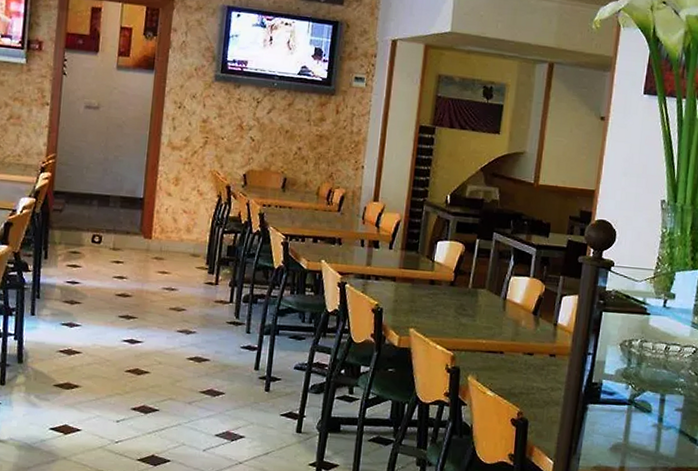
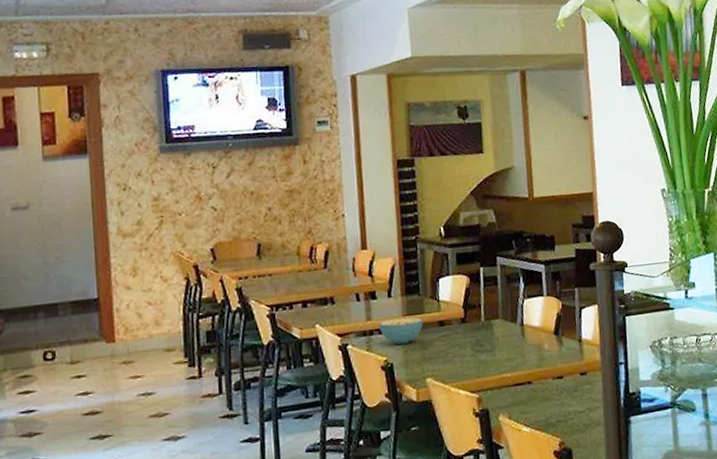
cereal bowl: none [376,268,416,294] -> present [379,317,423,345]

